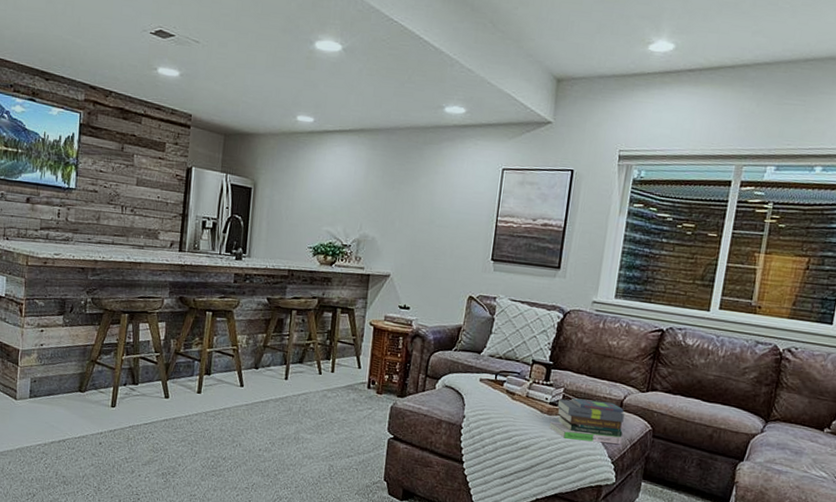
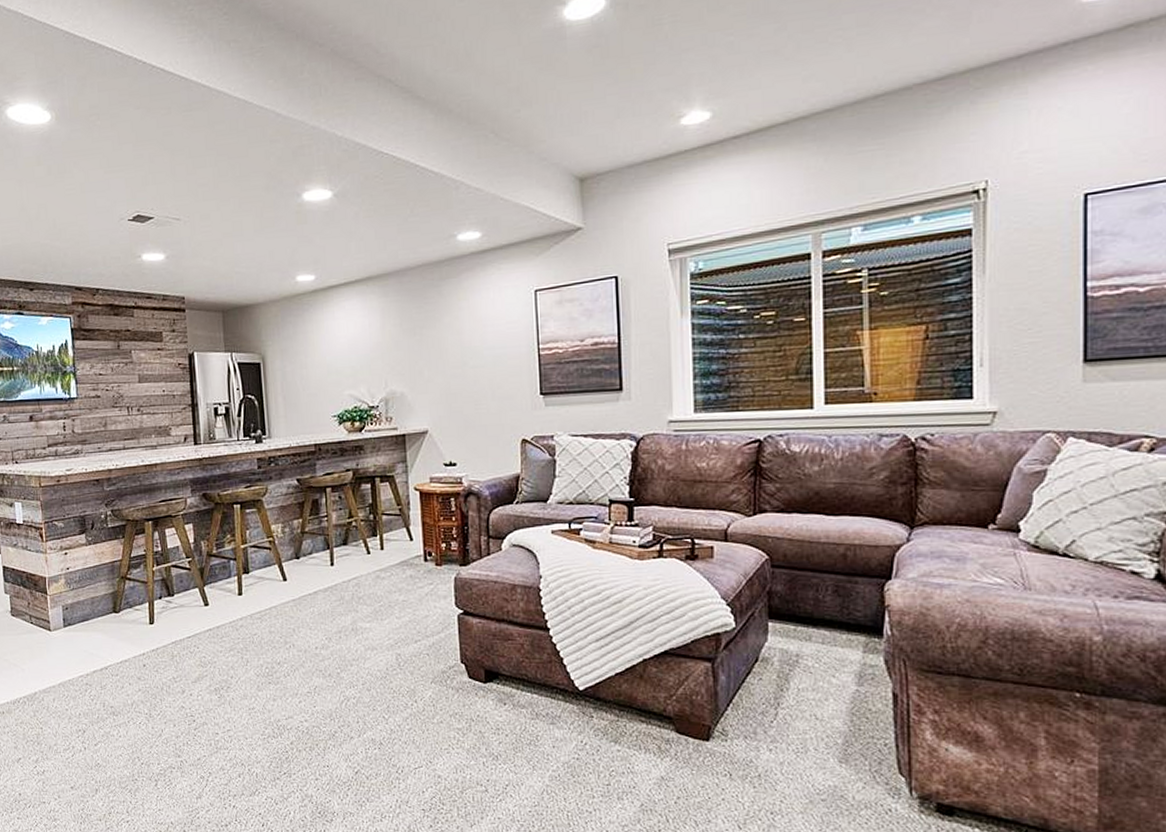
books: present [549,398,624,445] -> none [642,534,734,586]

